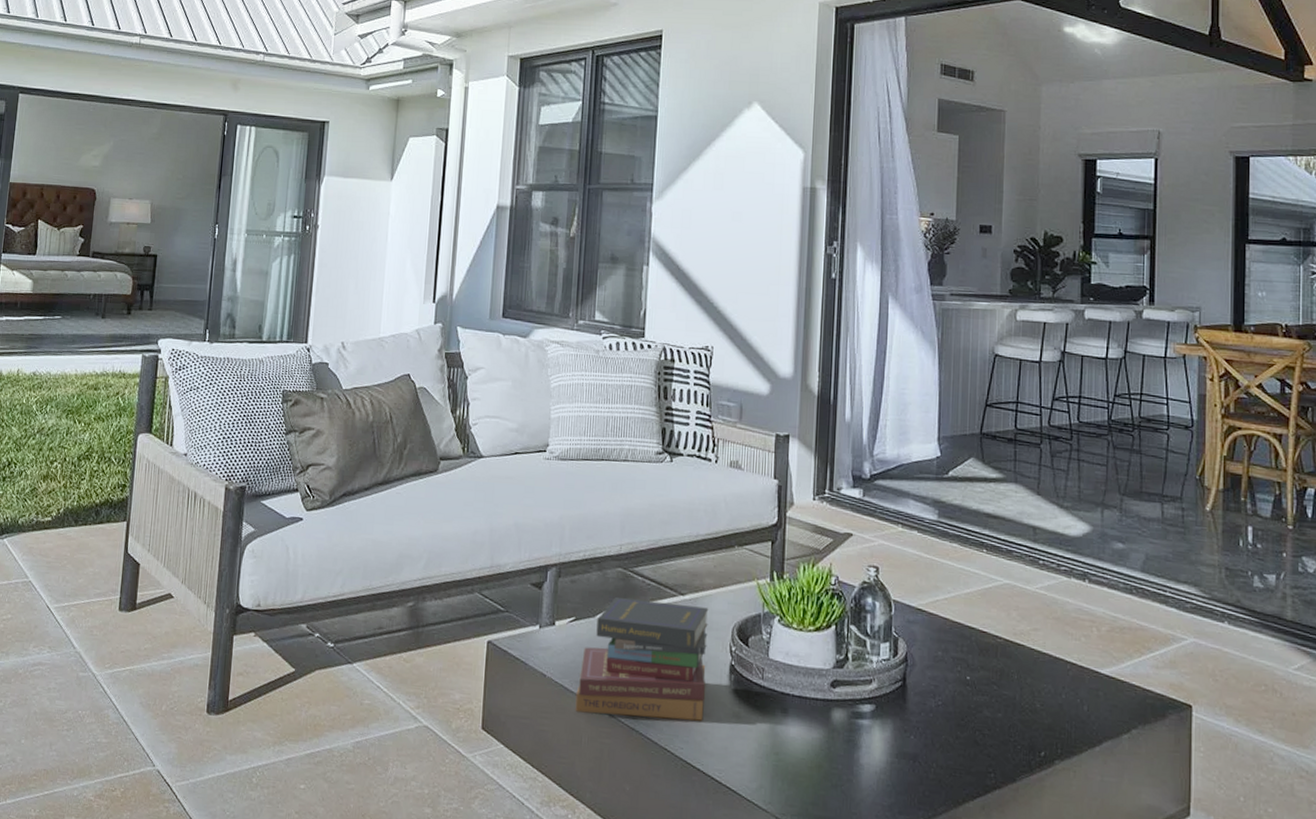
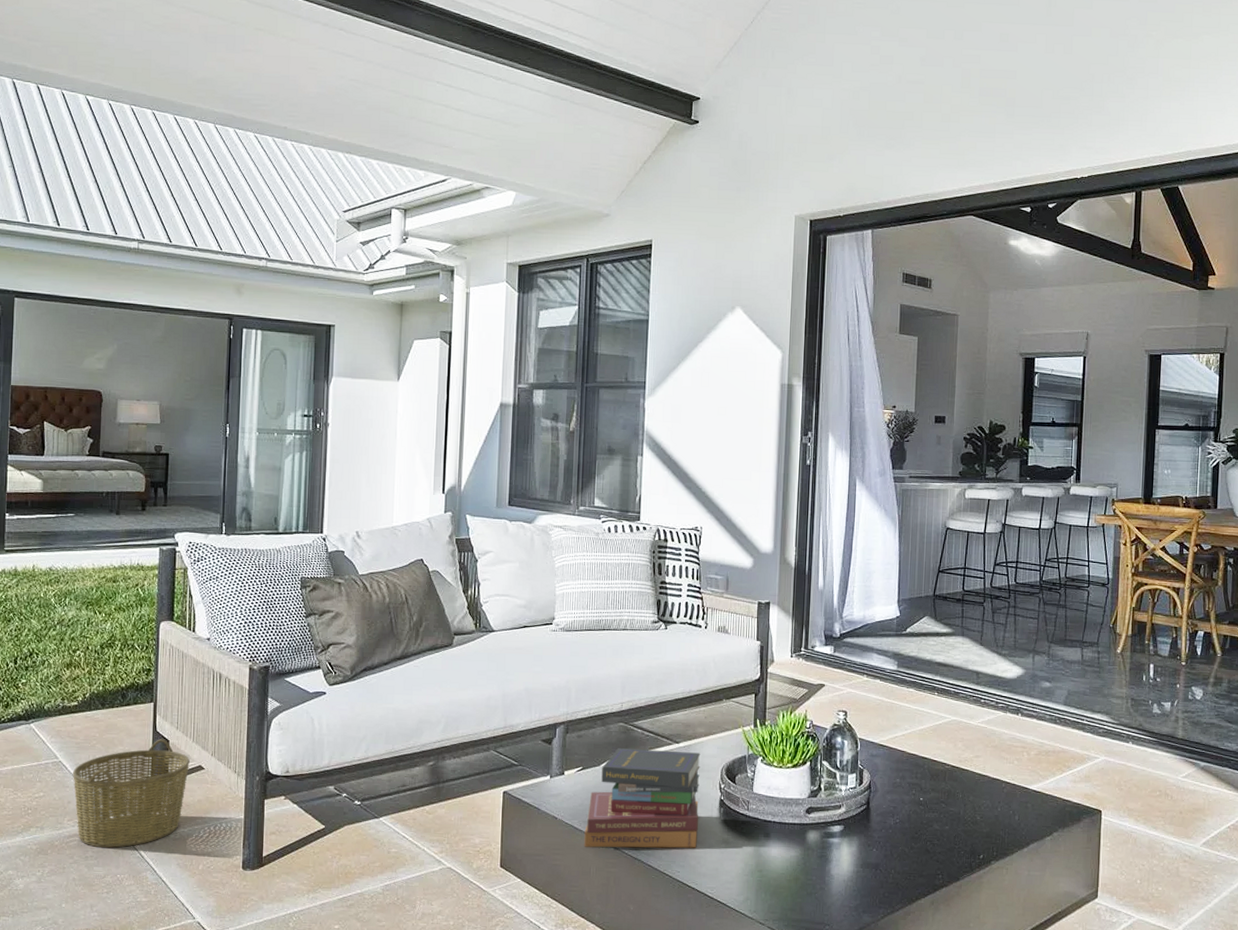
basket: none [41,561,159,680] -> present [73,739,190,848]

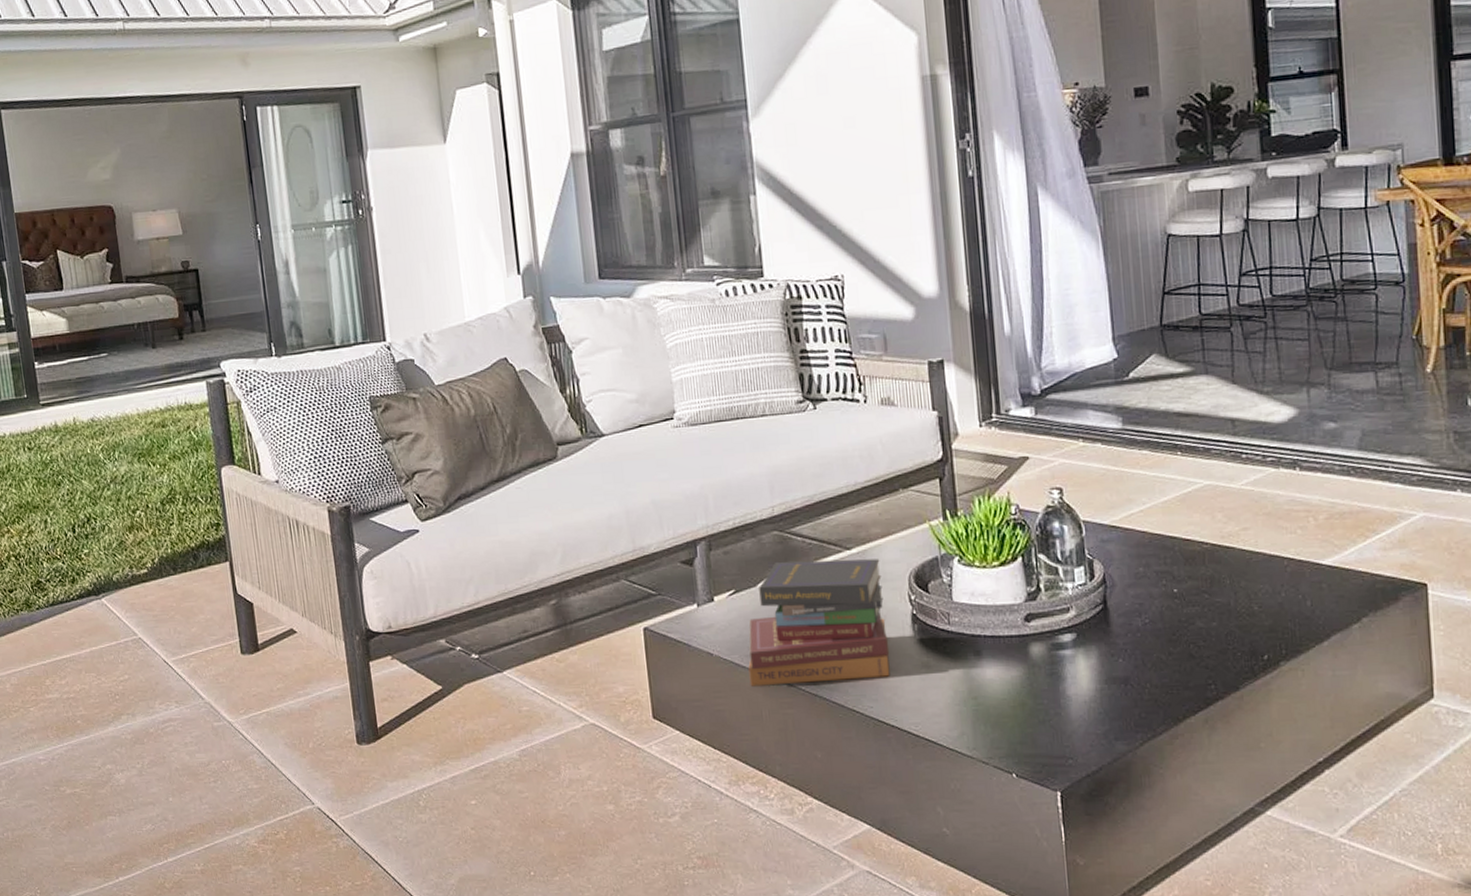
basket: present [73,739,190,848] -> none [155,602,281,731]

